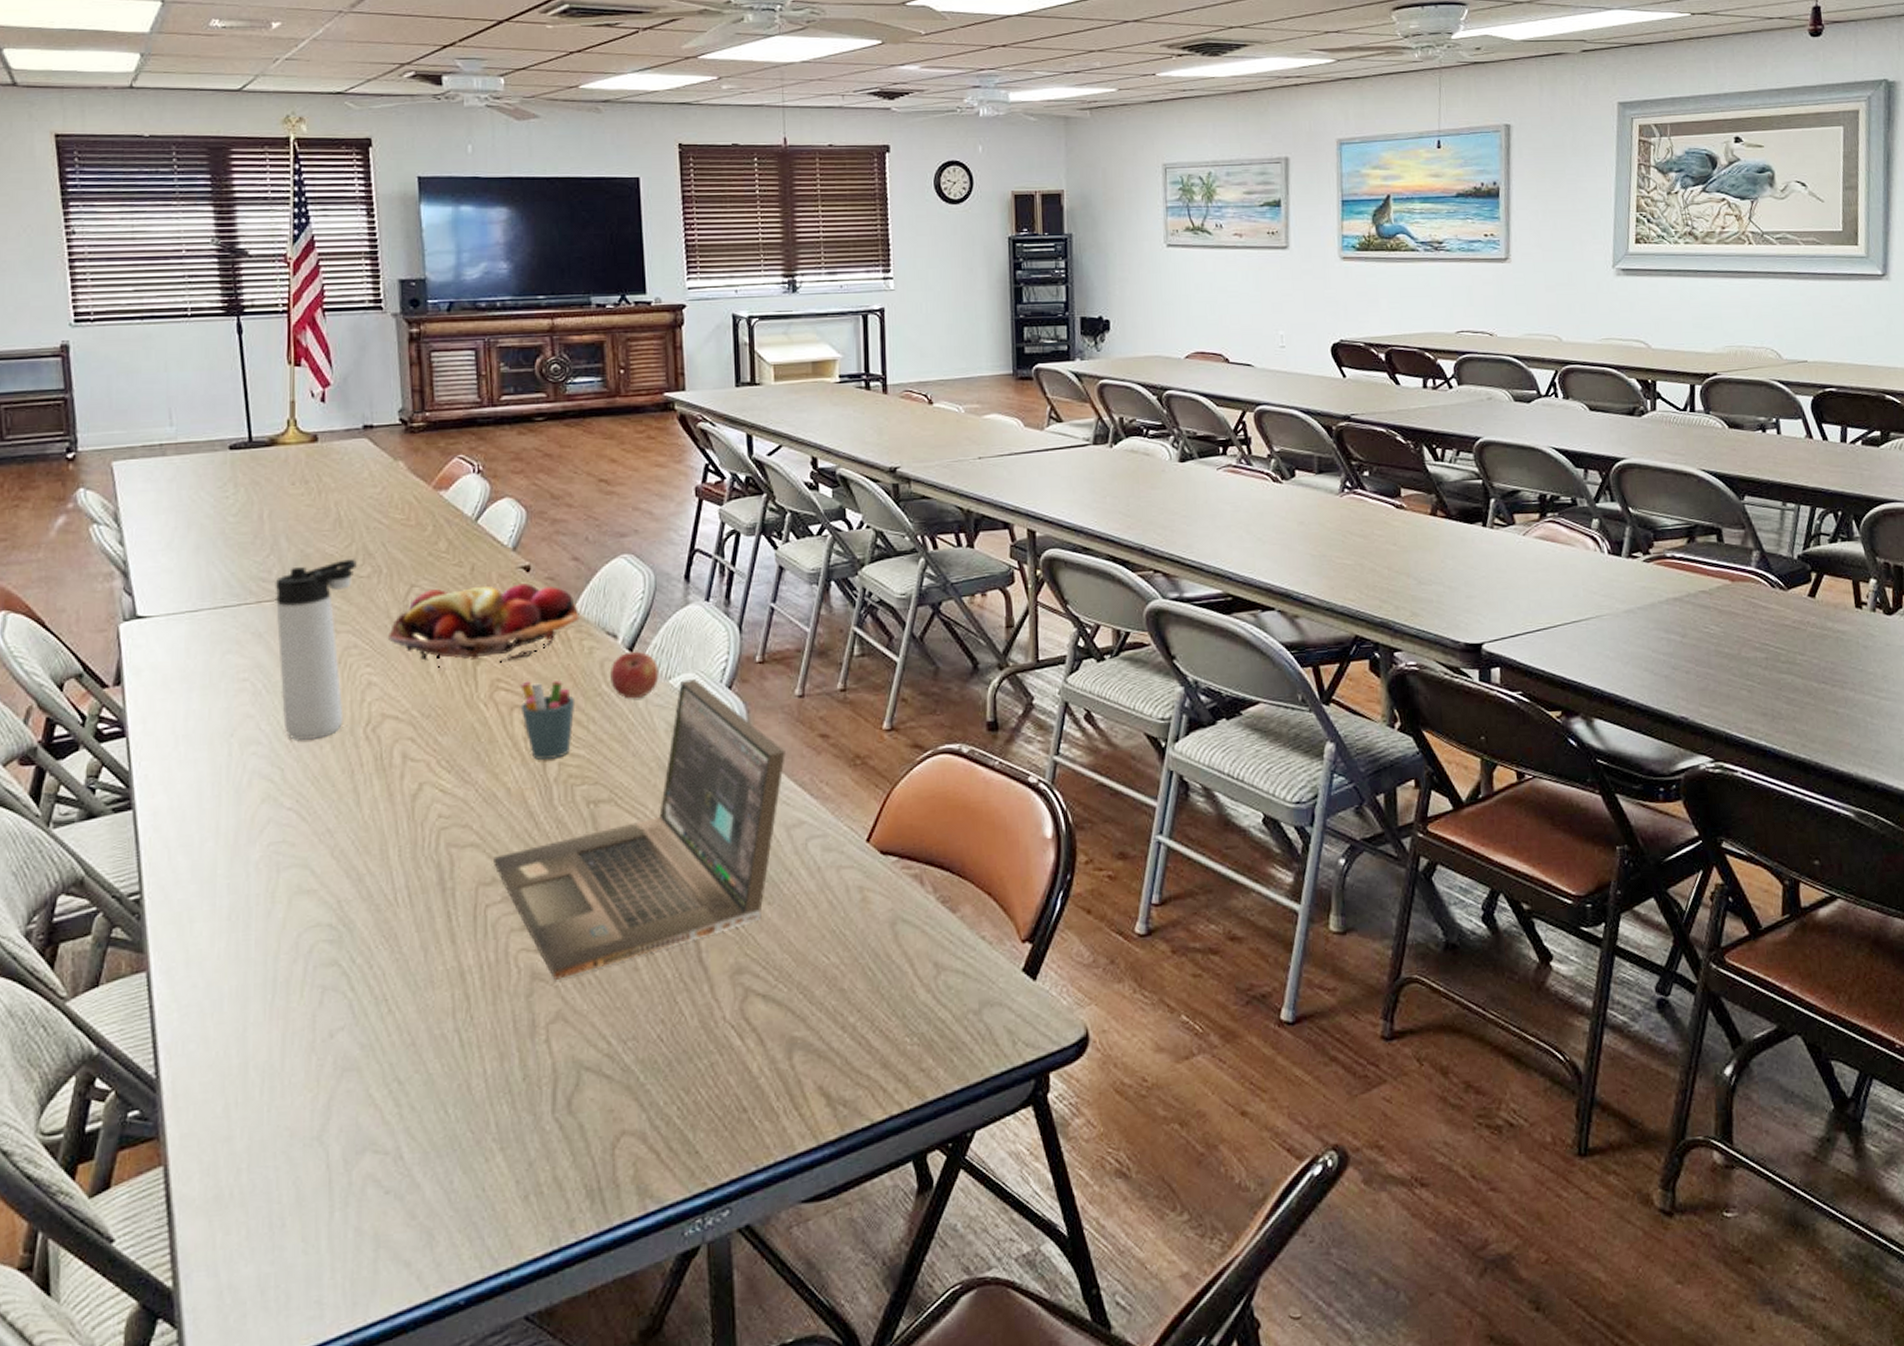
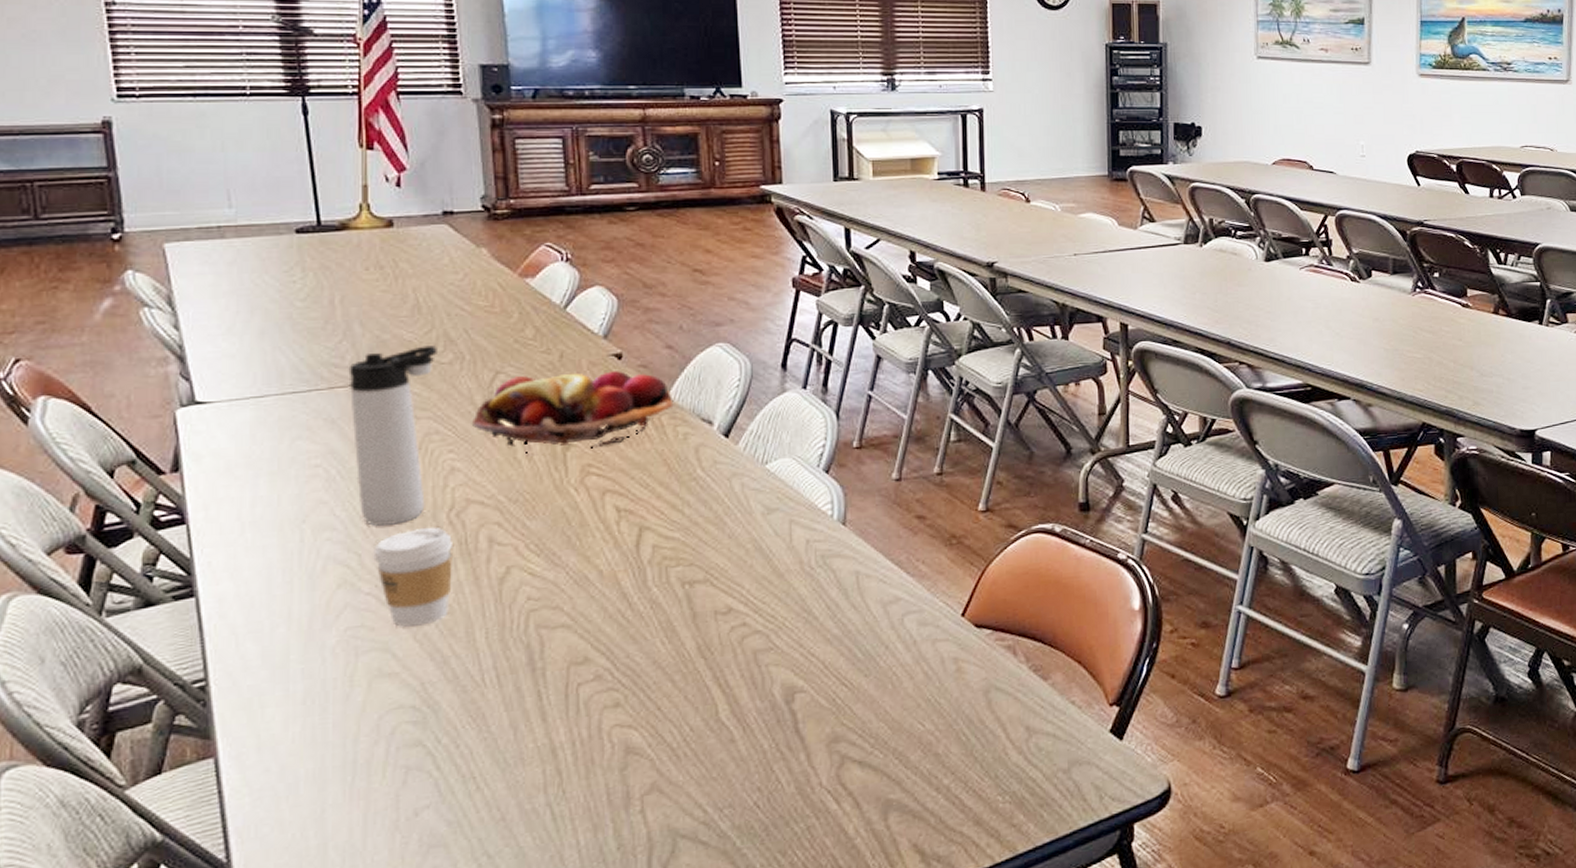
coffee cup: none [293,742,368,843] -> present [372,527,452,627]
laptop: present [494,679,785,980] -> none [586,464,882,753]
pen holder: present [520,681,576,760] -> none [612,466,670,542]
apple: present [610,651,659,699] -> none [706,437,755,484]

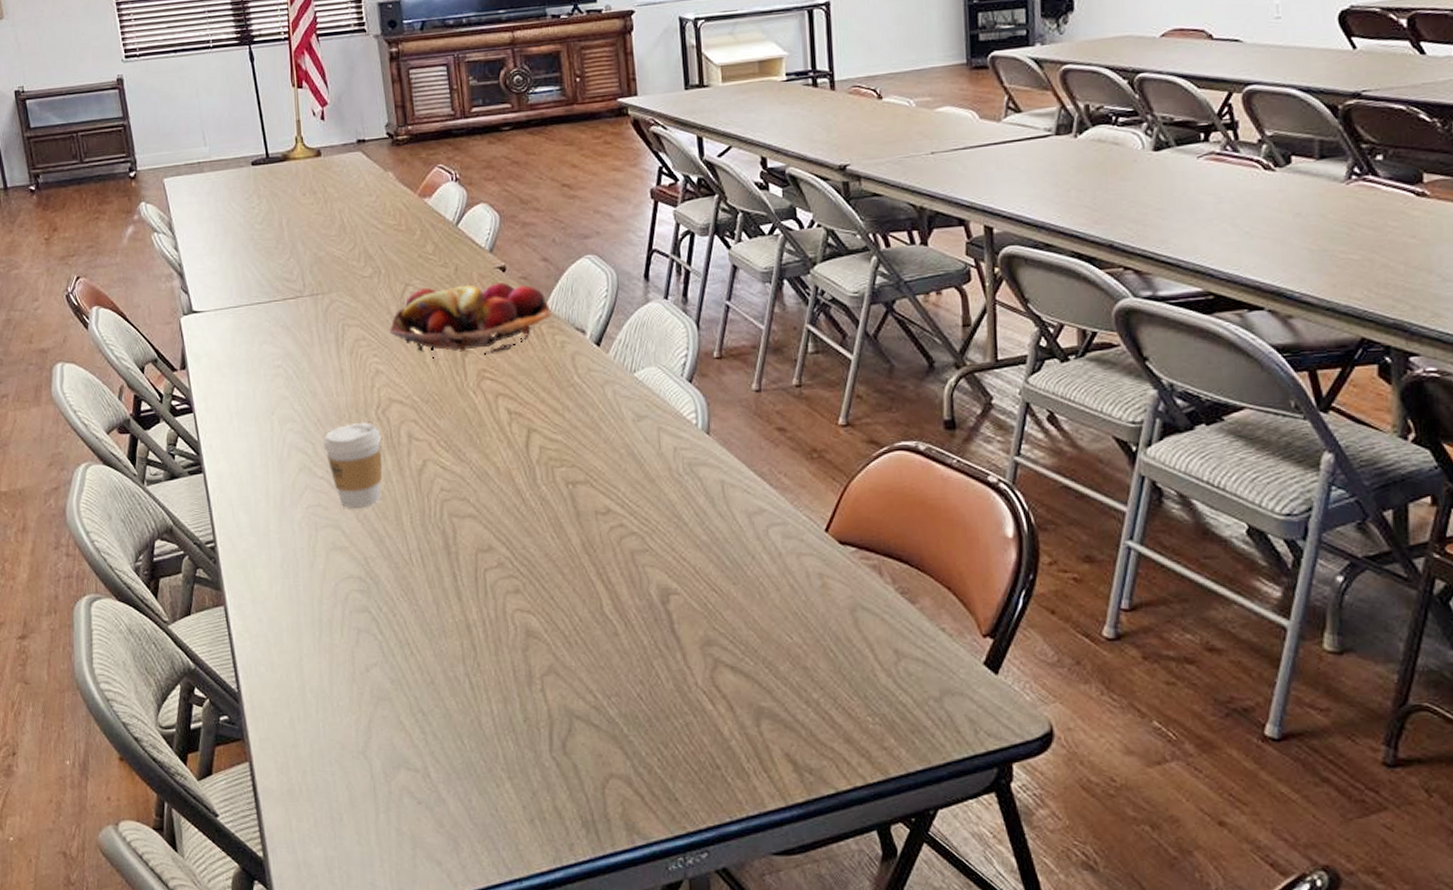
thermos bottle: present [348,345,439,526] -> none [296,261,361,420]

